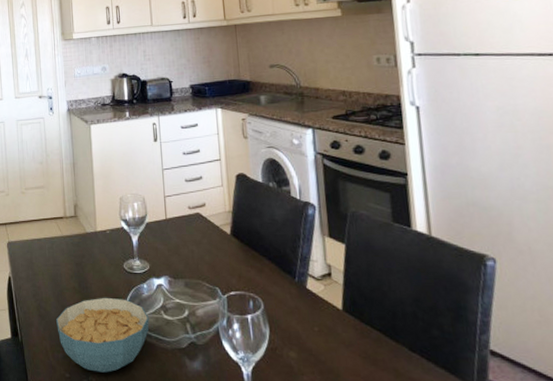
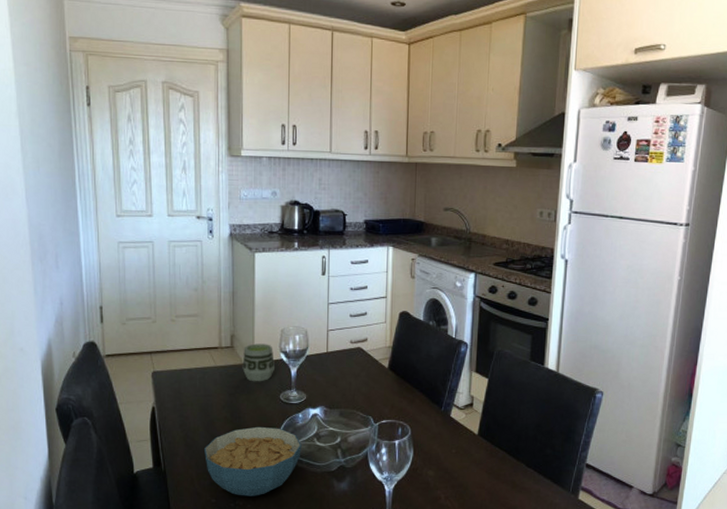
cup: none [86,212,116,251] -> present [242,343,275,382]

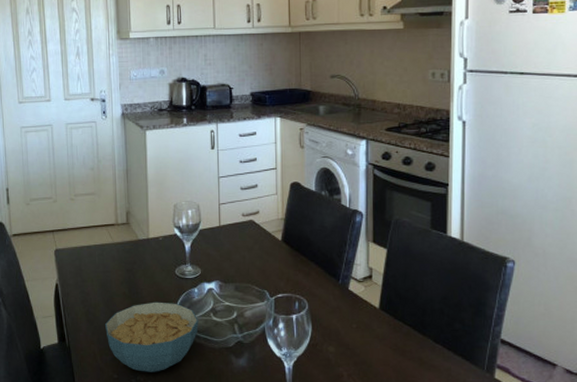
cup: present [242,343,275,382] -> none [138,219,169,258]

